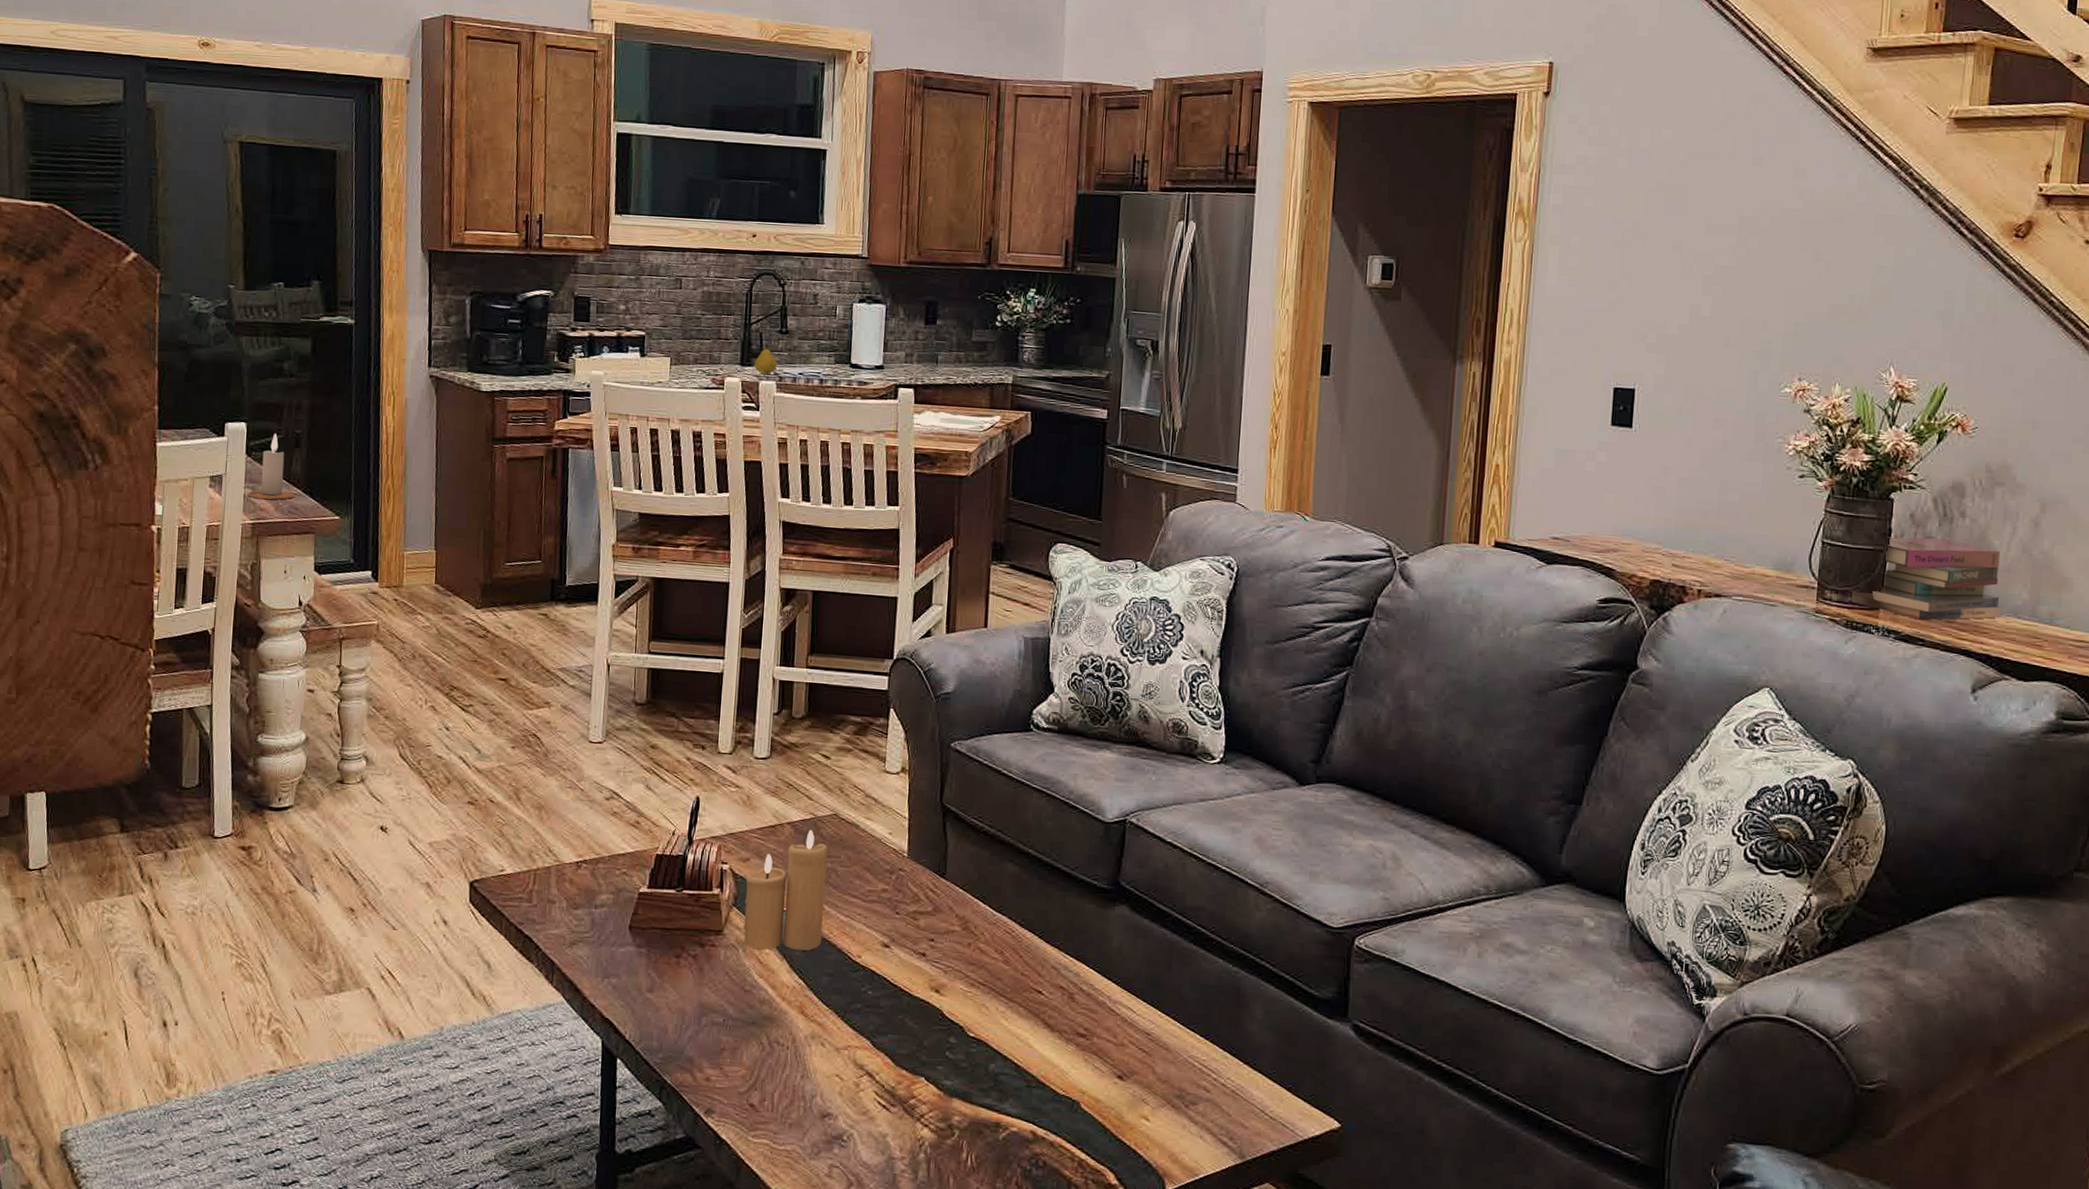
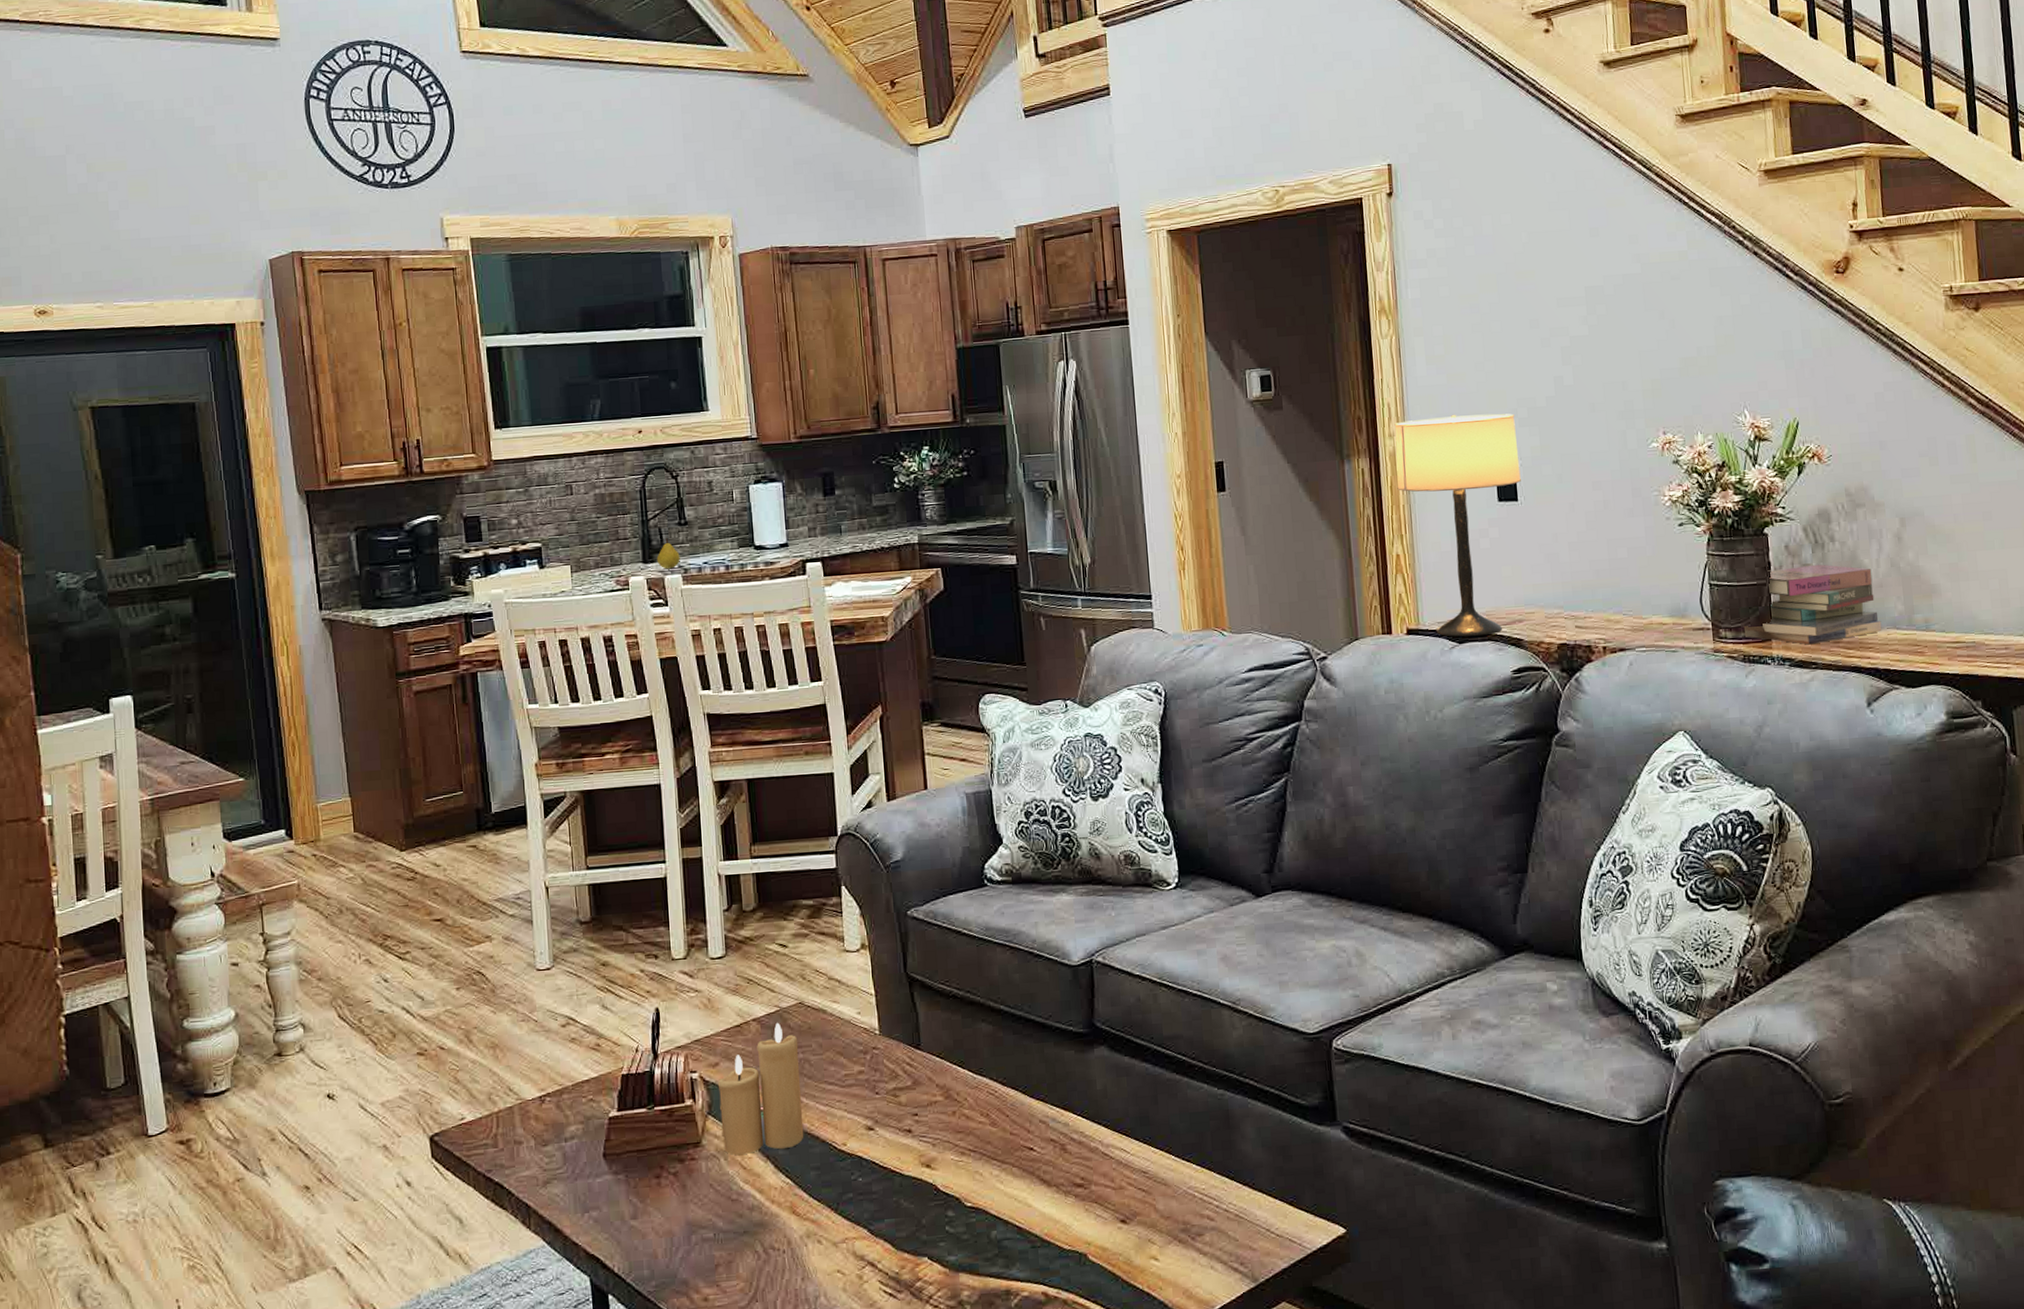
candle: present [247,433,295,500] -> none [142,702,194,773]
table lamp: none [1507,329,1642,561] -> present [1394,413,1521,638]

